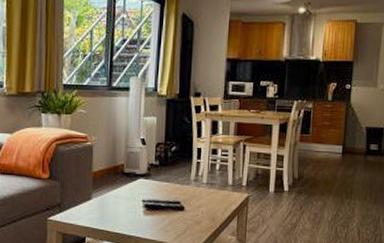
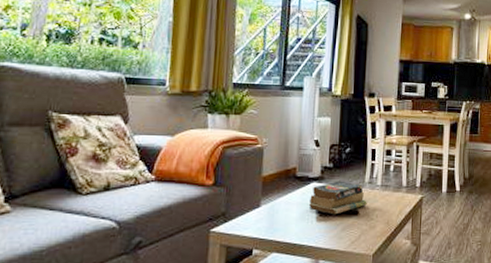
books: none [136,178,193,210] -> present [308,181,367,215]

